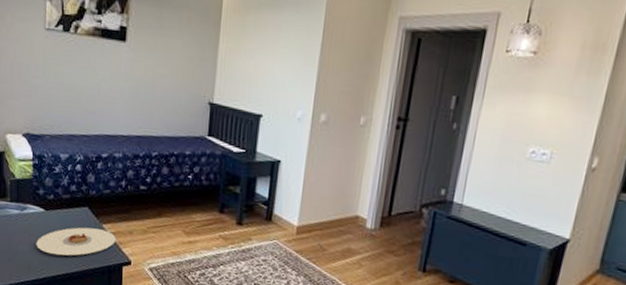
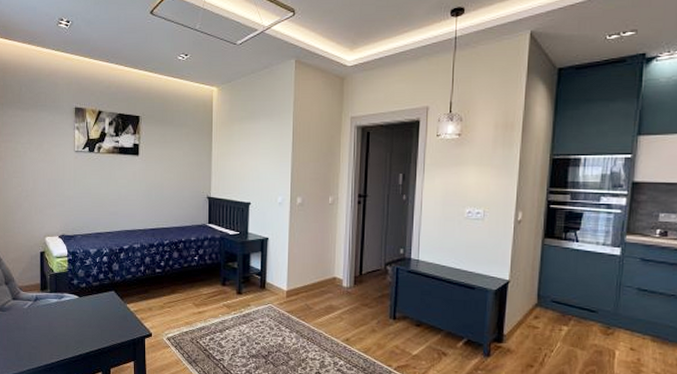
plate: present [36,227,116,256] -> none [72,308,138,334]

